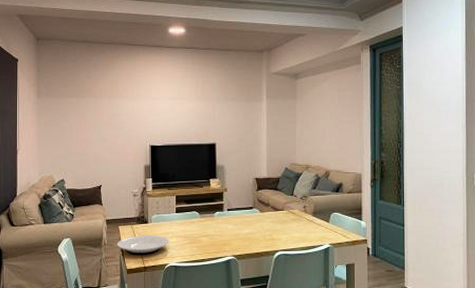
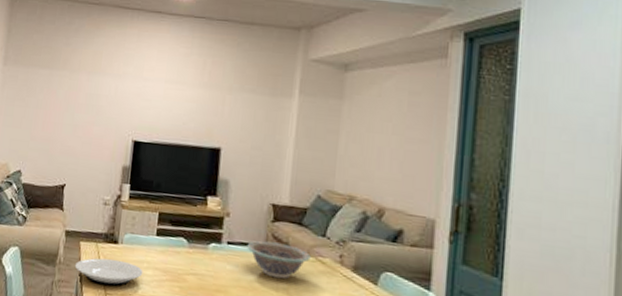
decorative bowl: none [241,204,285,229] -> present [247,241,311,279]

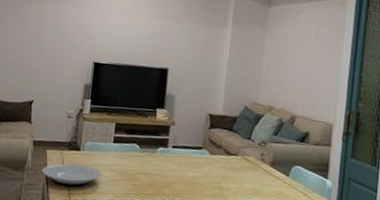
decorative bowl: present [247,241,311,279] -> none [188,144,239,175]

